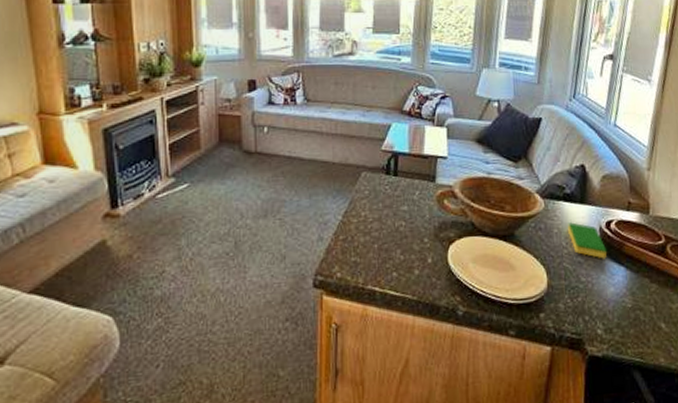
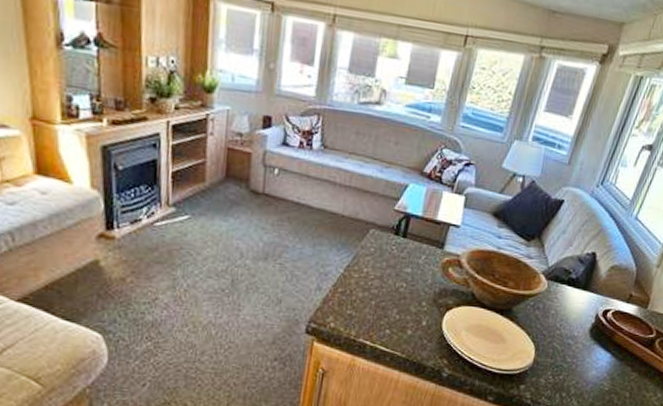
dish sponge: present [568,222,607,259] -> none [565,306,598,344]

